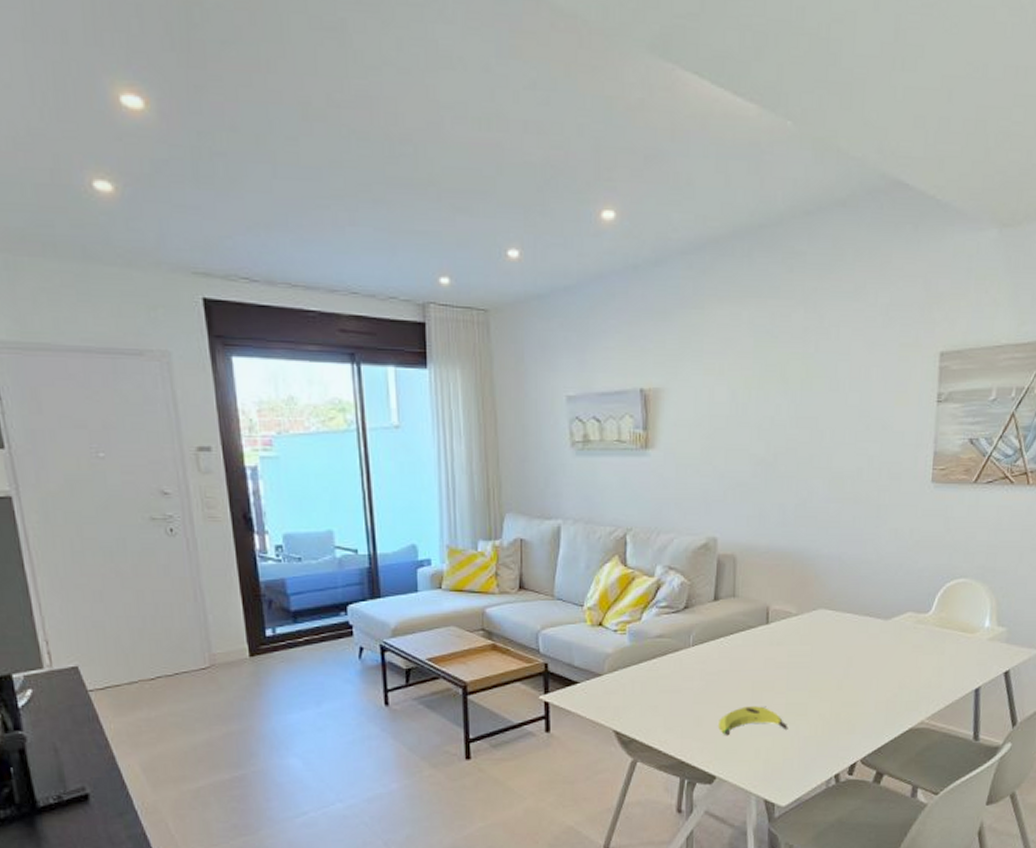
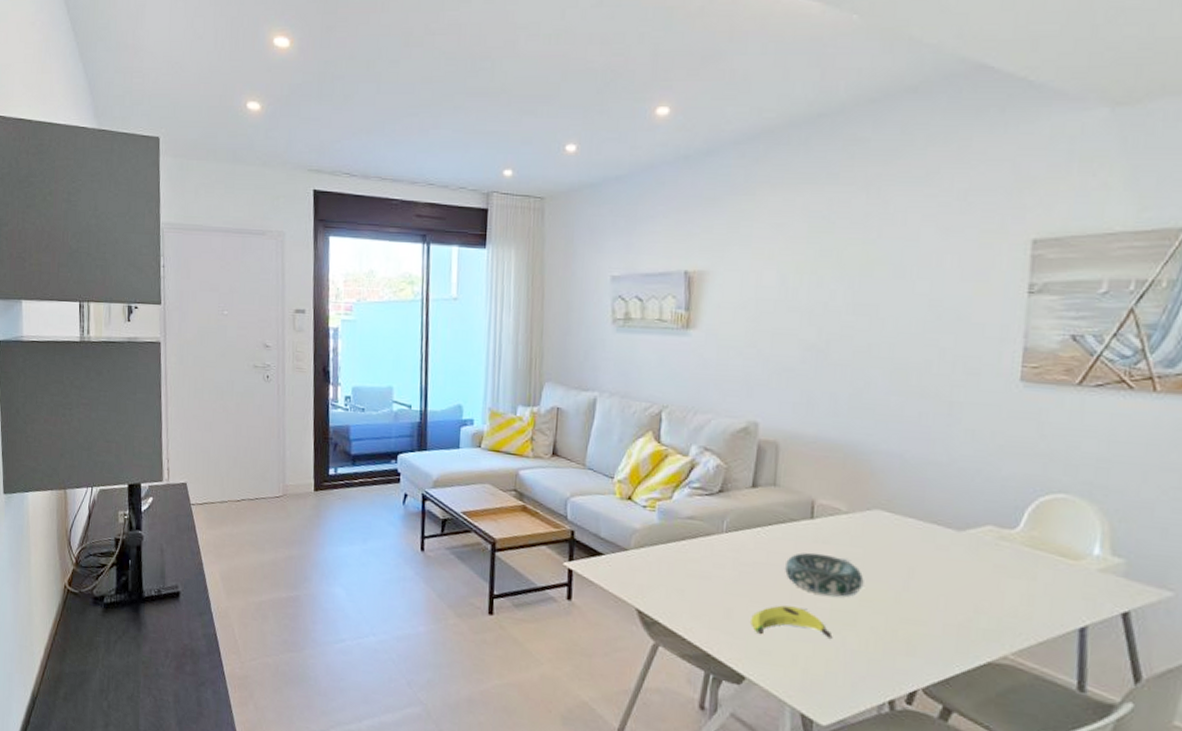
decorative bowl: none [745,655,812,692] -> present [784,552,864,597]

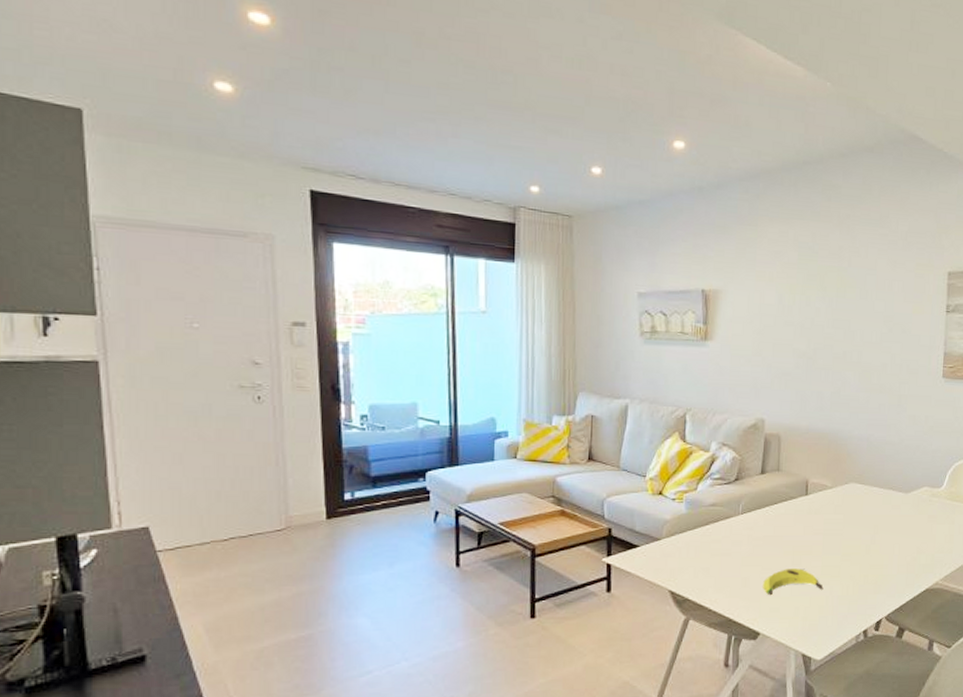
decorative bowl: present [784,552,864,597] -> none [787,522,845,556]

